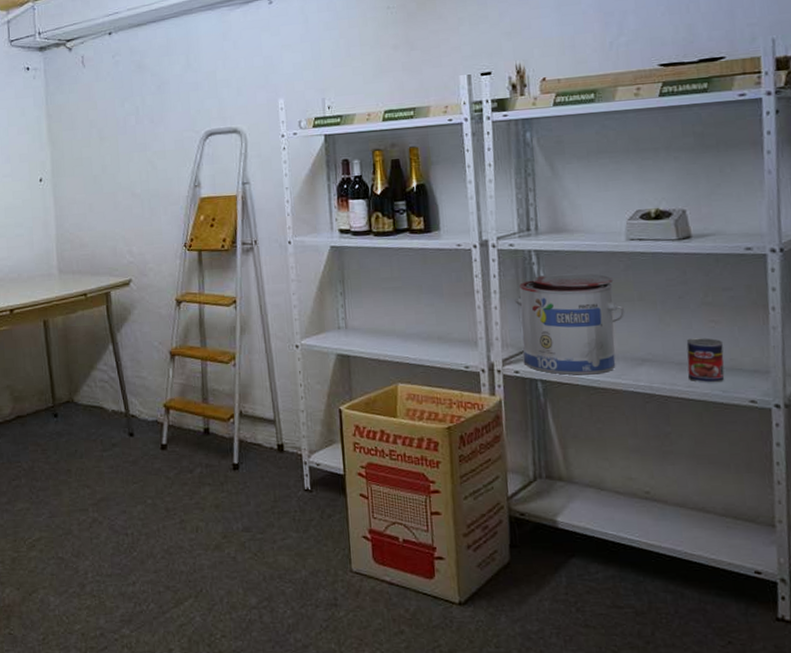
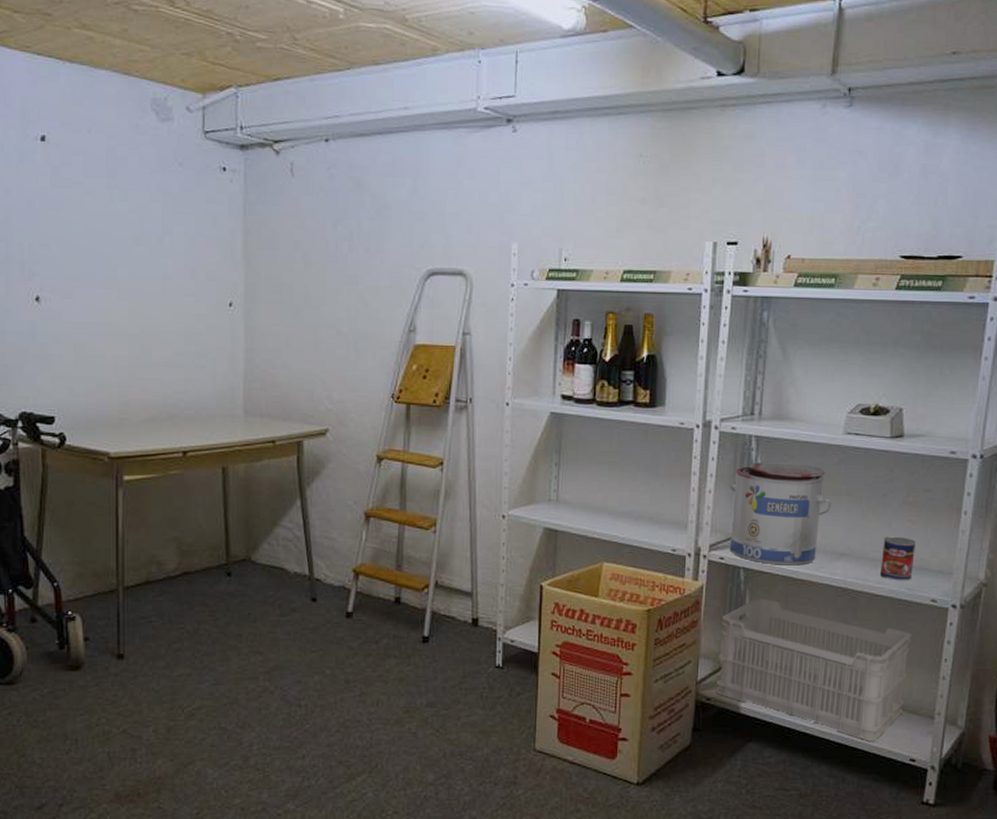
plastic crate: none [525,408,738,553] -> present [715,597,912,741]

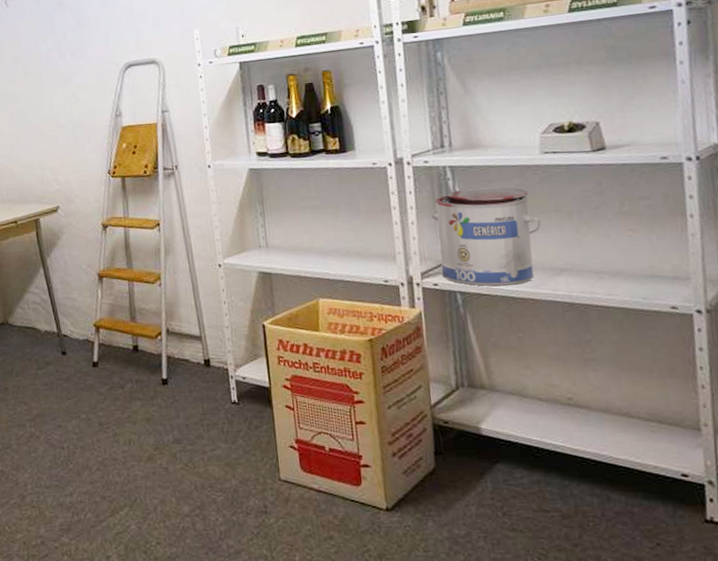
plastic crate: present [715,597,912,741] -> none [445,318,663,457]
can: present [880,536,917,581] -> none [604,246,645,291]

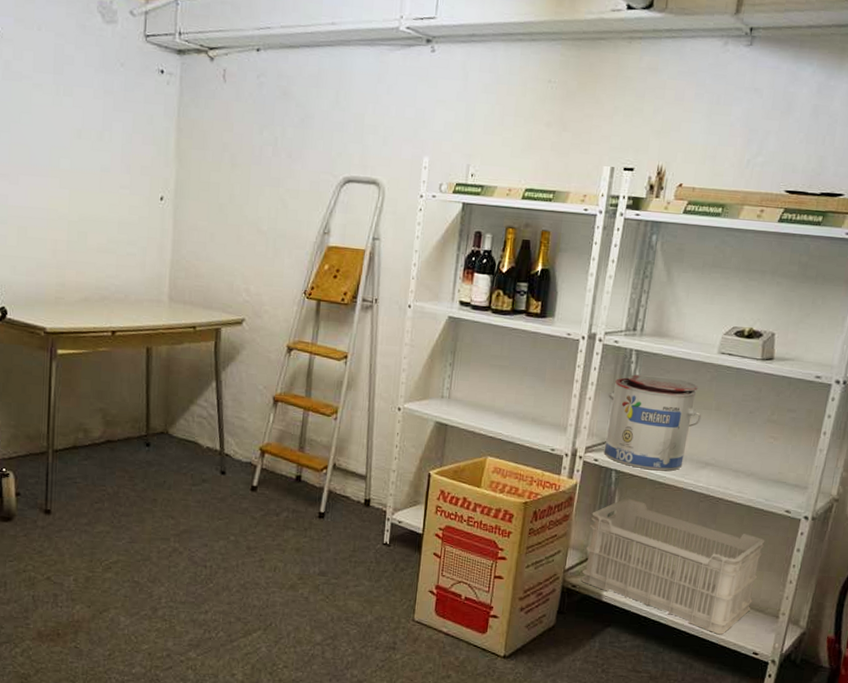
plastic crate: none [445,318,663,457] -> present [581,497,765,634]

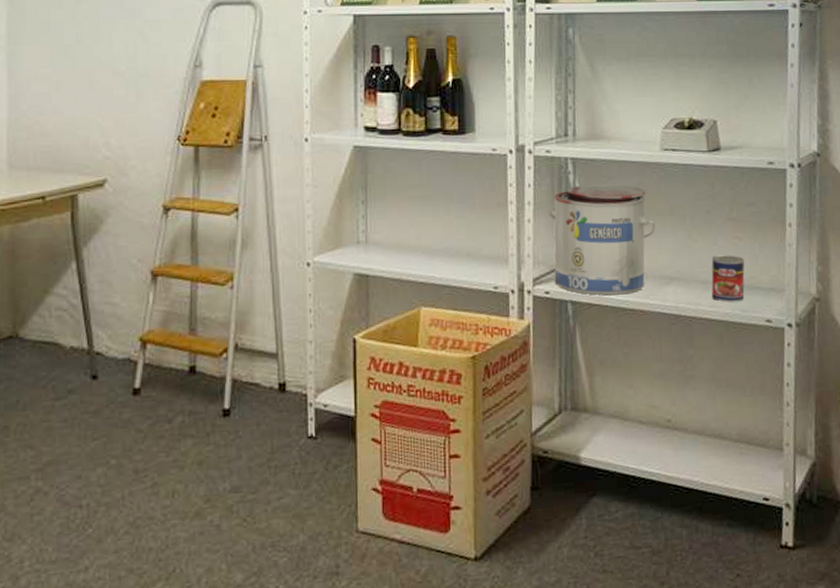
plastic crate: present [581,497,765,634] -> none [552,332,751,483]
can: none [741,450,777,492] -> present [711,254,745,303]

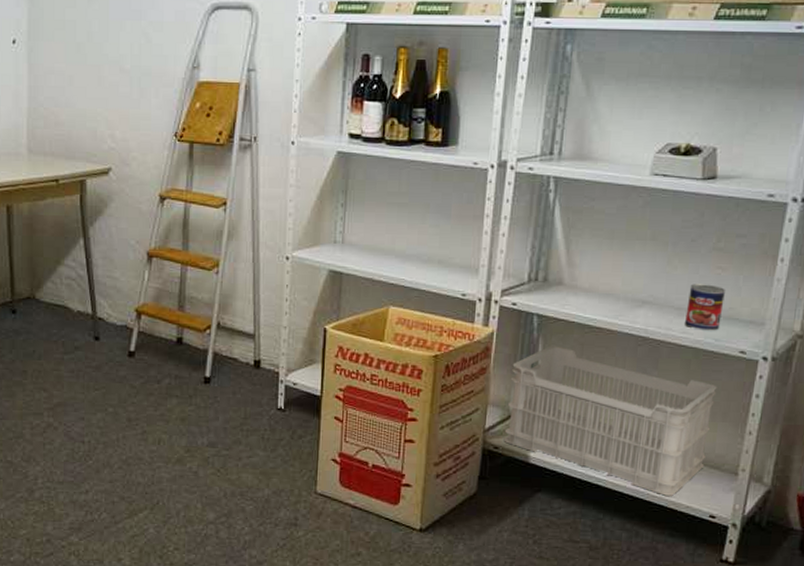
paint can: present [548,183,656,296] -> none [522,203,635,313]
plastic crate: none [552,332,751,483] -> present [503,345,717,496]

